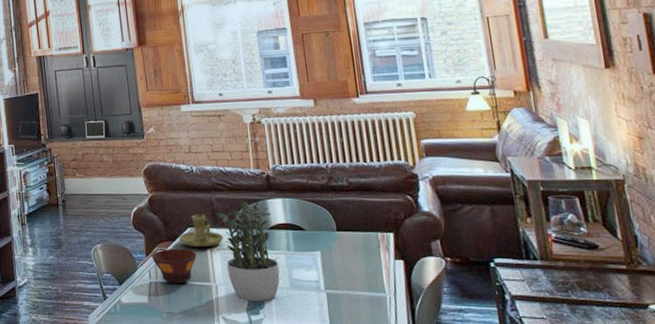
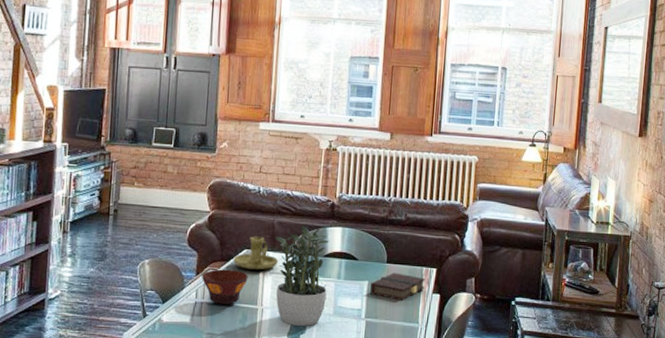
book: none [324,240,385,270] -> present [370,272,426,302]

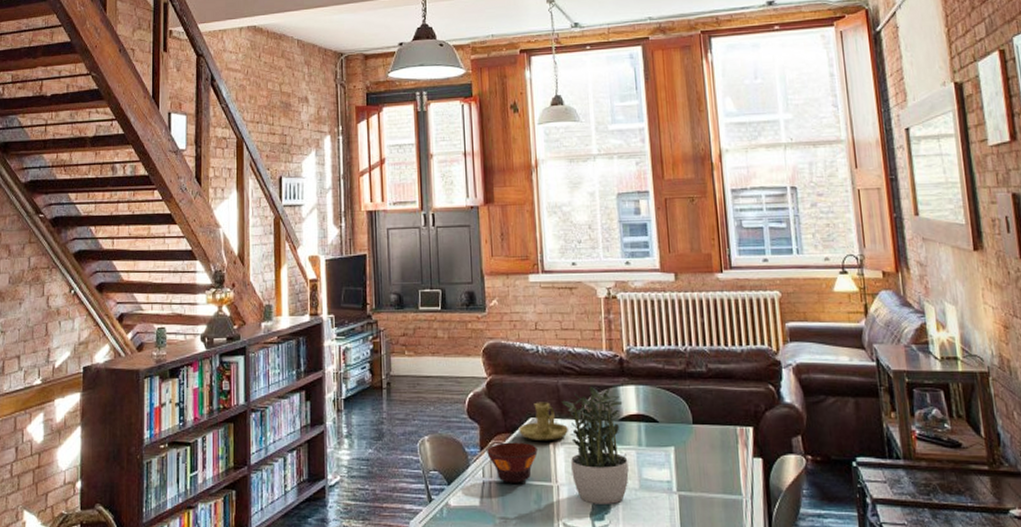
book: present [370,272,426,302] -> none [678,435,743,469]

